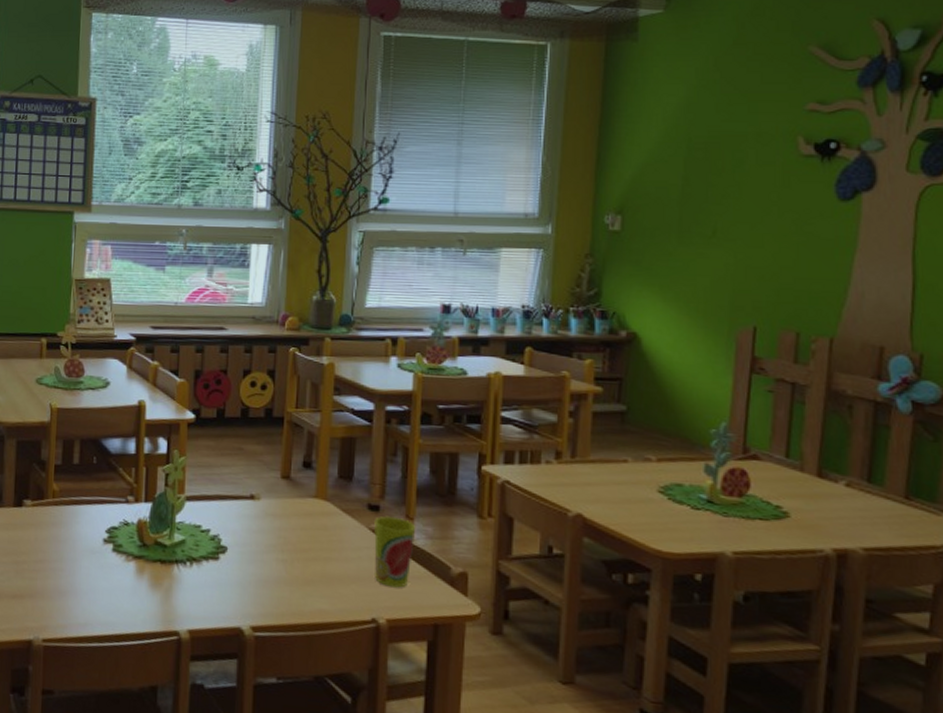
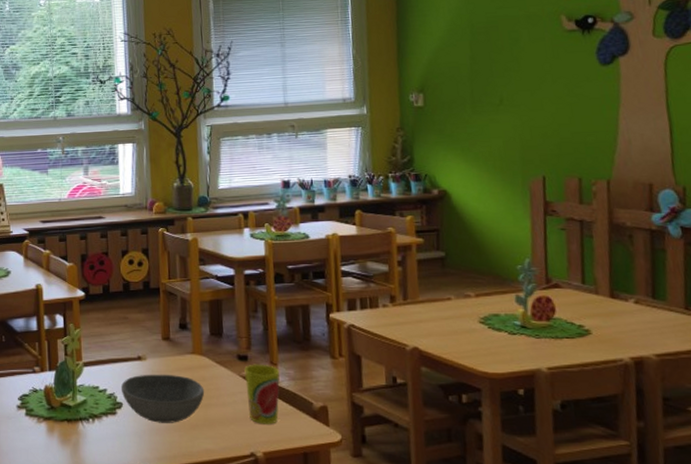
bowl: none [226,516,325,576] -> present [120,374,205,423]

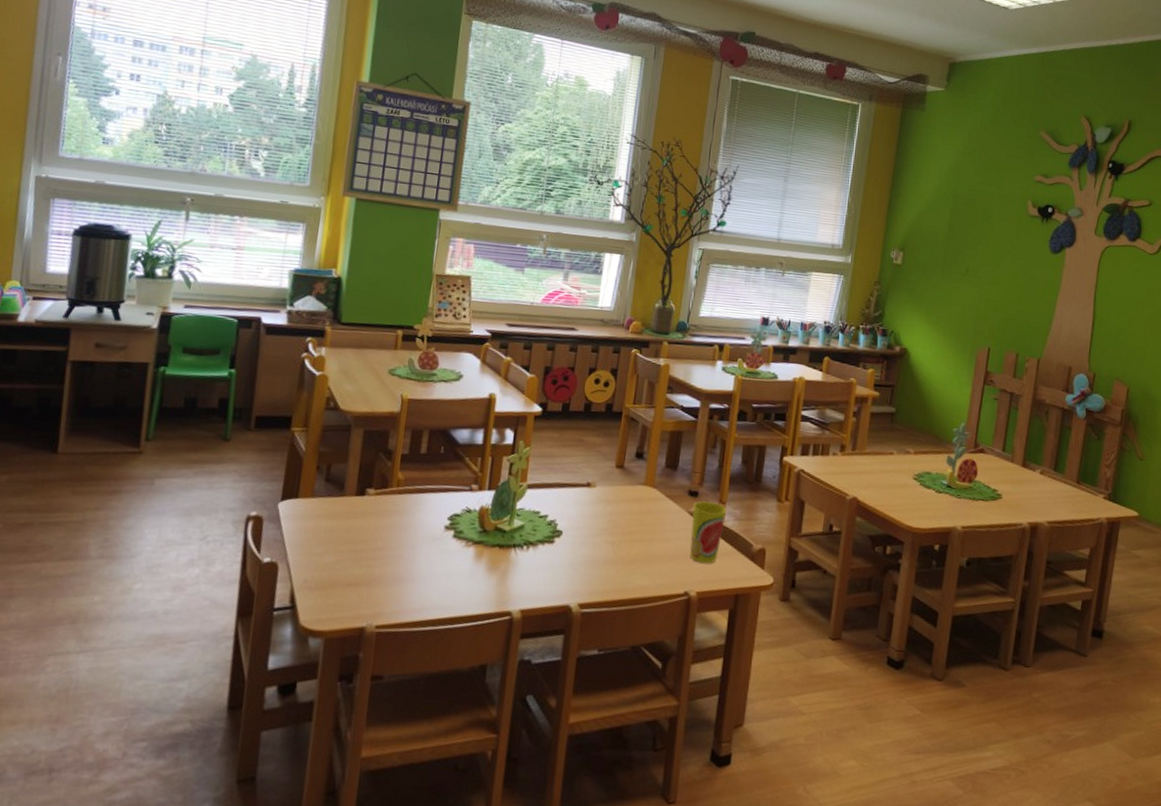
bowl: present [120,374,205,423] -> none [563,502,650,557]

